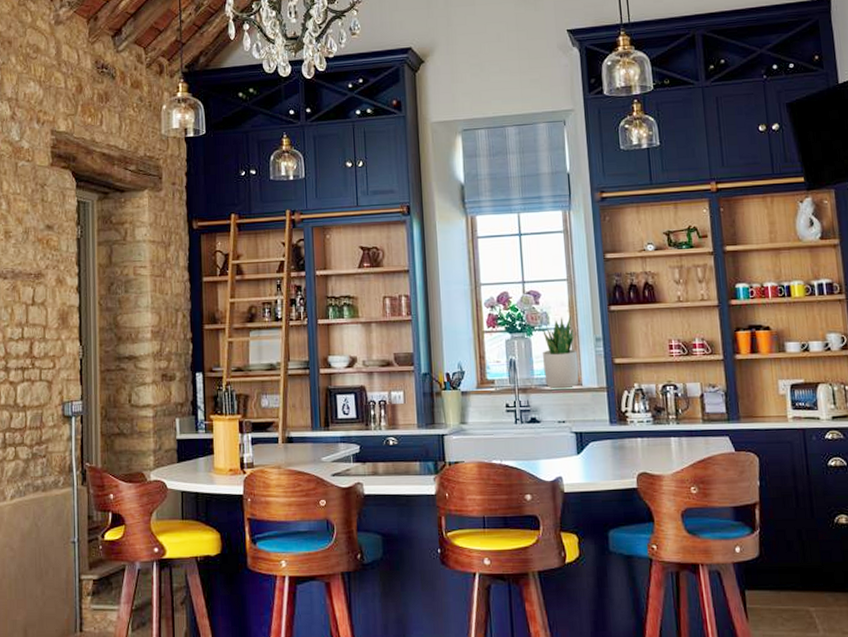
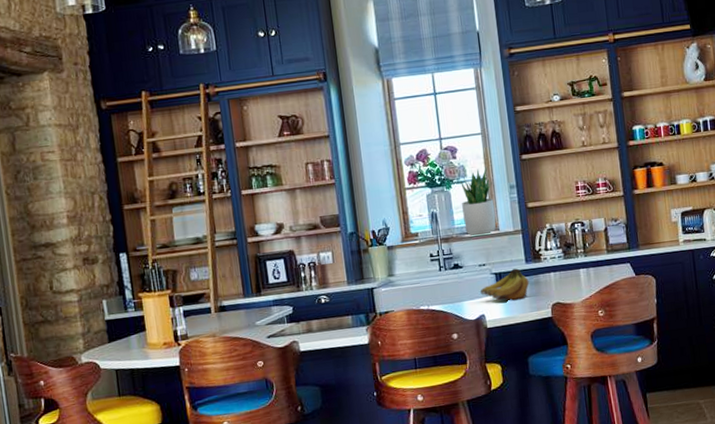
fruit: none [558,429,613,466] -> present [480,268,530,302]

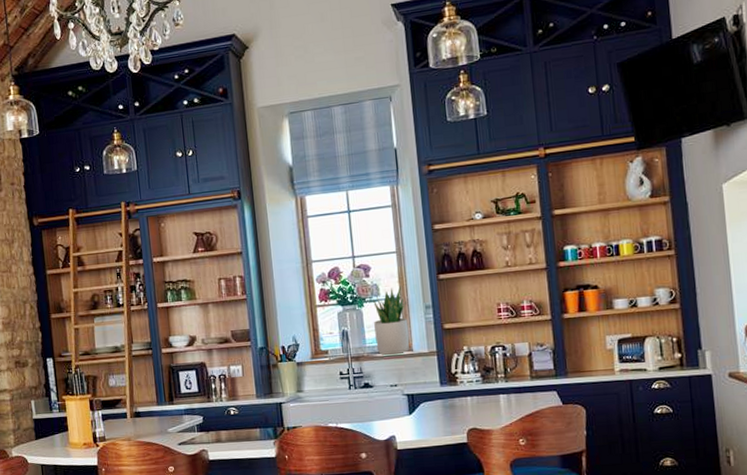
fruit: present [480,268,530,302] -> none [390,391,444,425]

